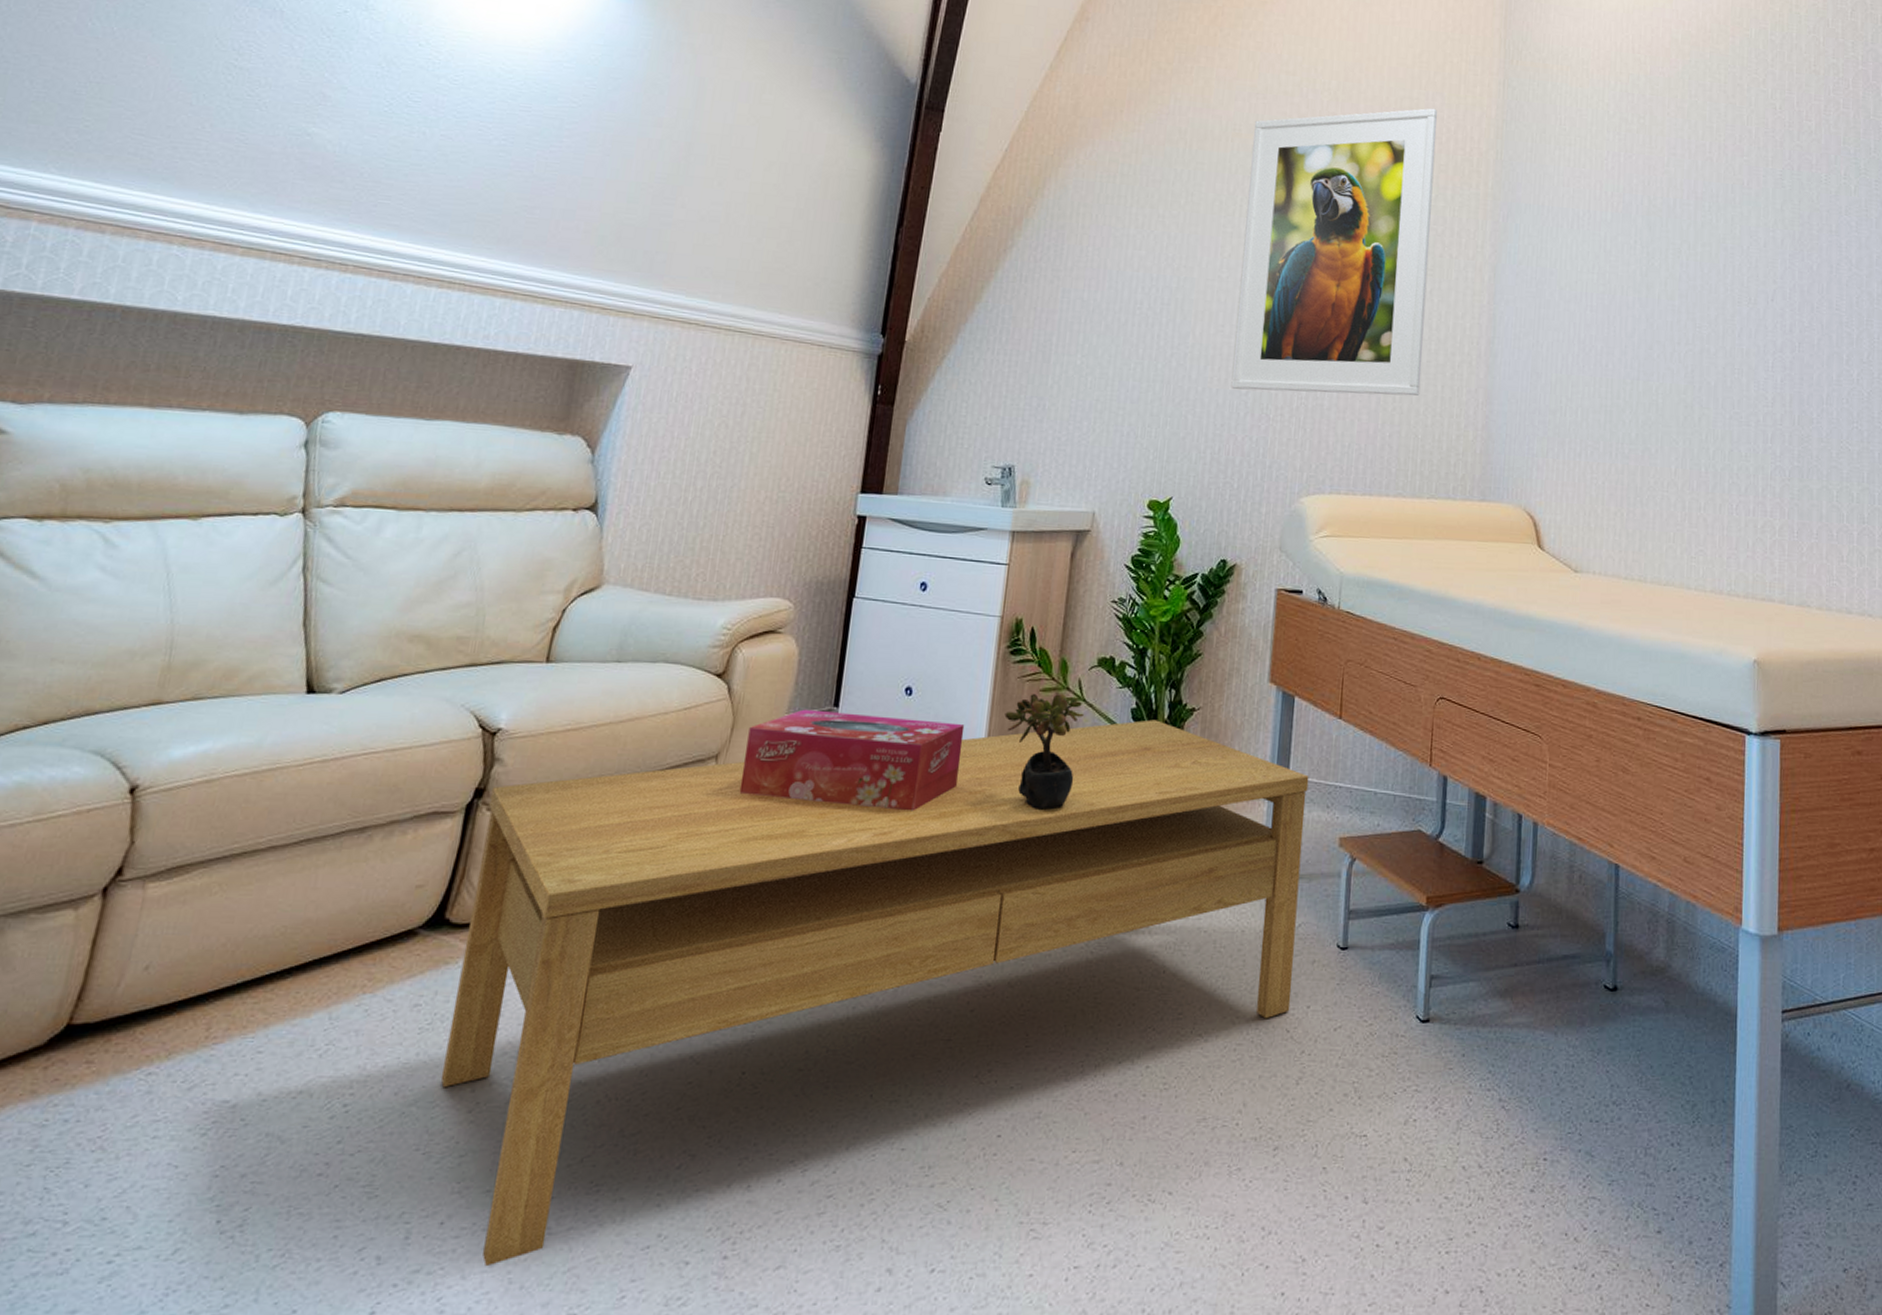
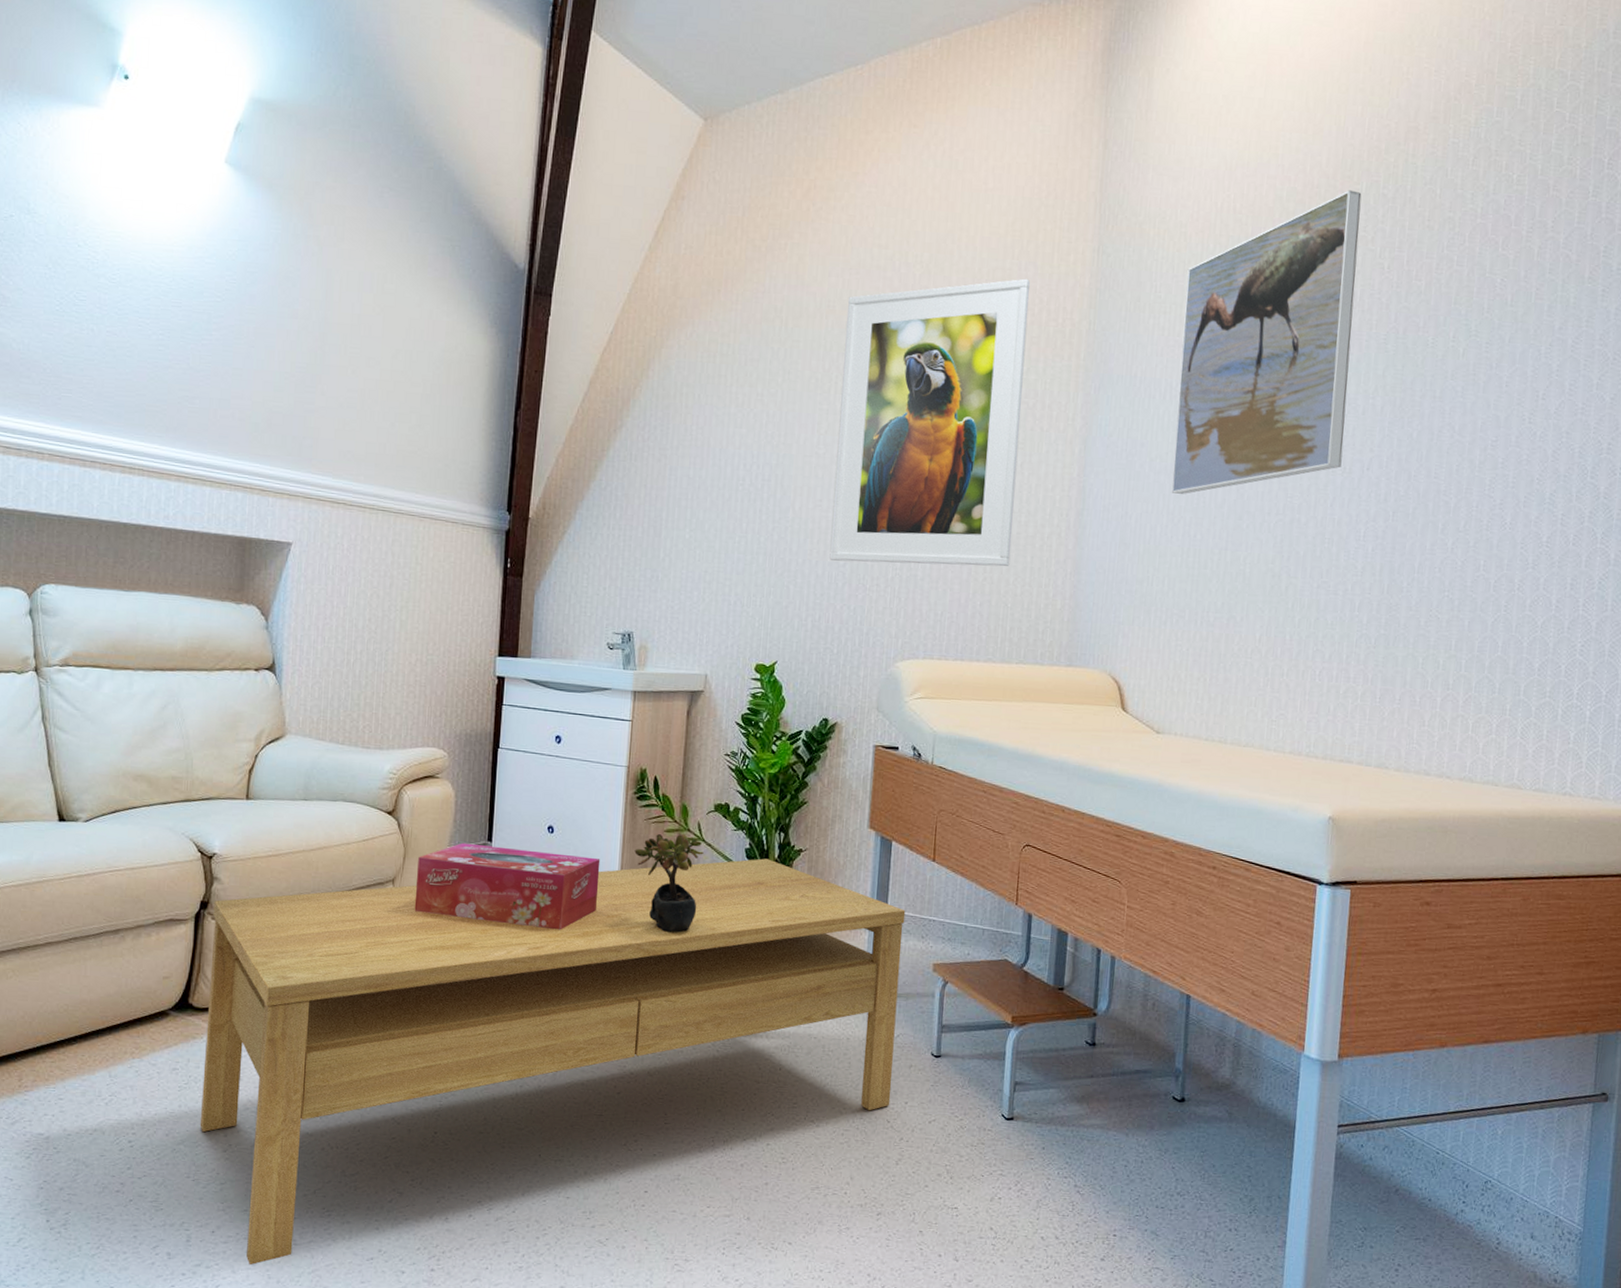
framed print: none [1581,35,1751,323] -> present [1171,190,1362,494]

